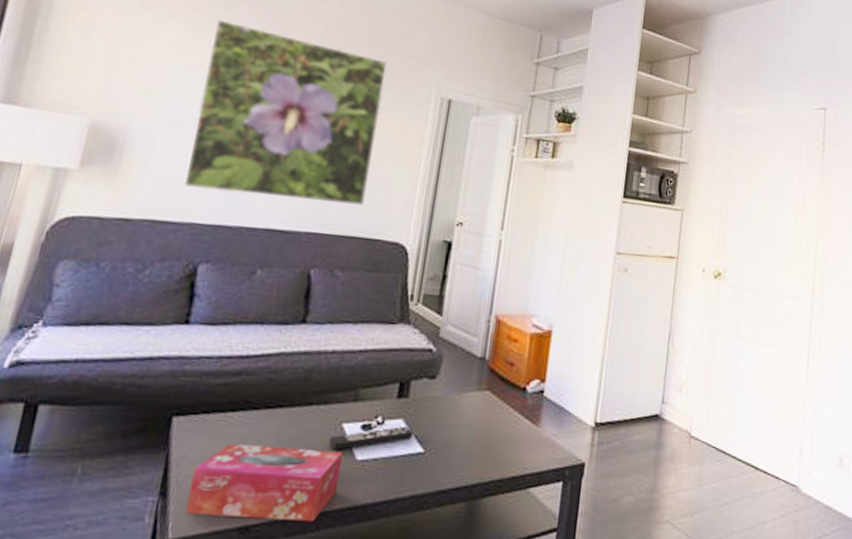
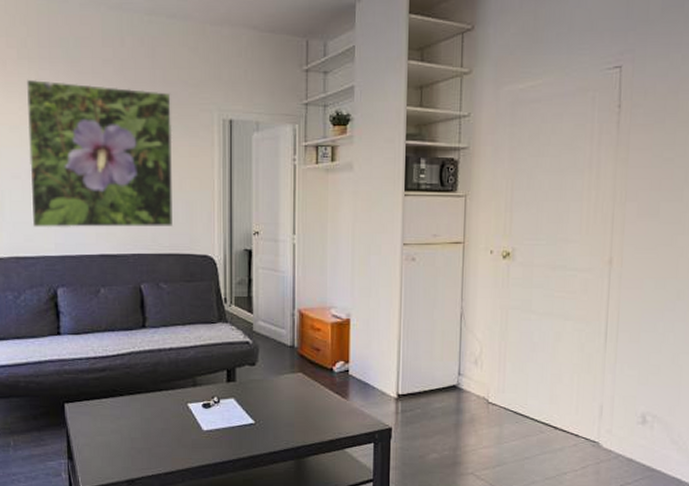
tissue box: present [185,444,343,523] -> none [87,422,193,476]
remote control: present [329,426,414,450] -> none [180,404,244,423]

